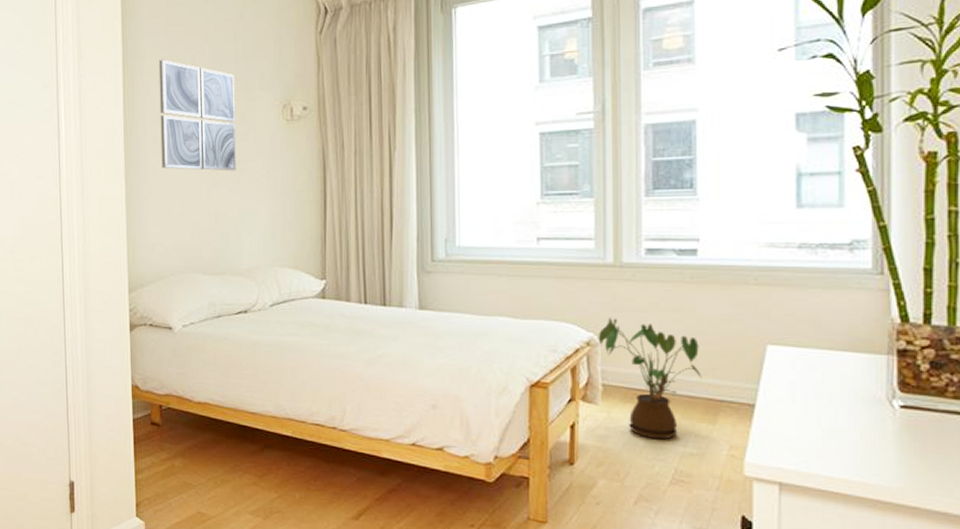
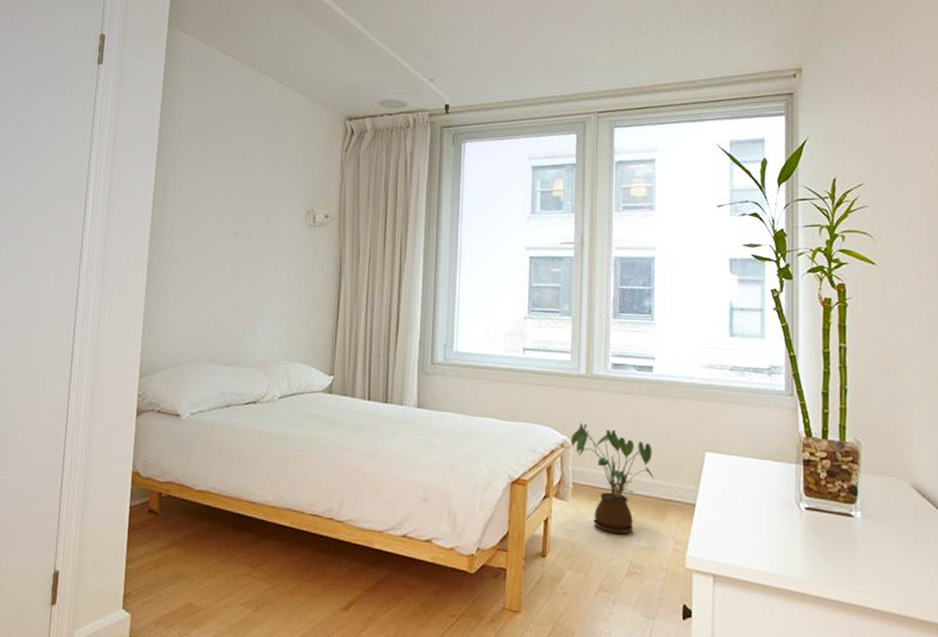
wall art: present [158,59,236,171] -> none [185,158,264,268]

